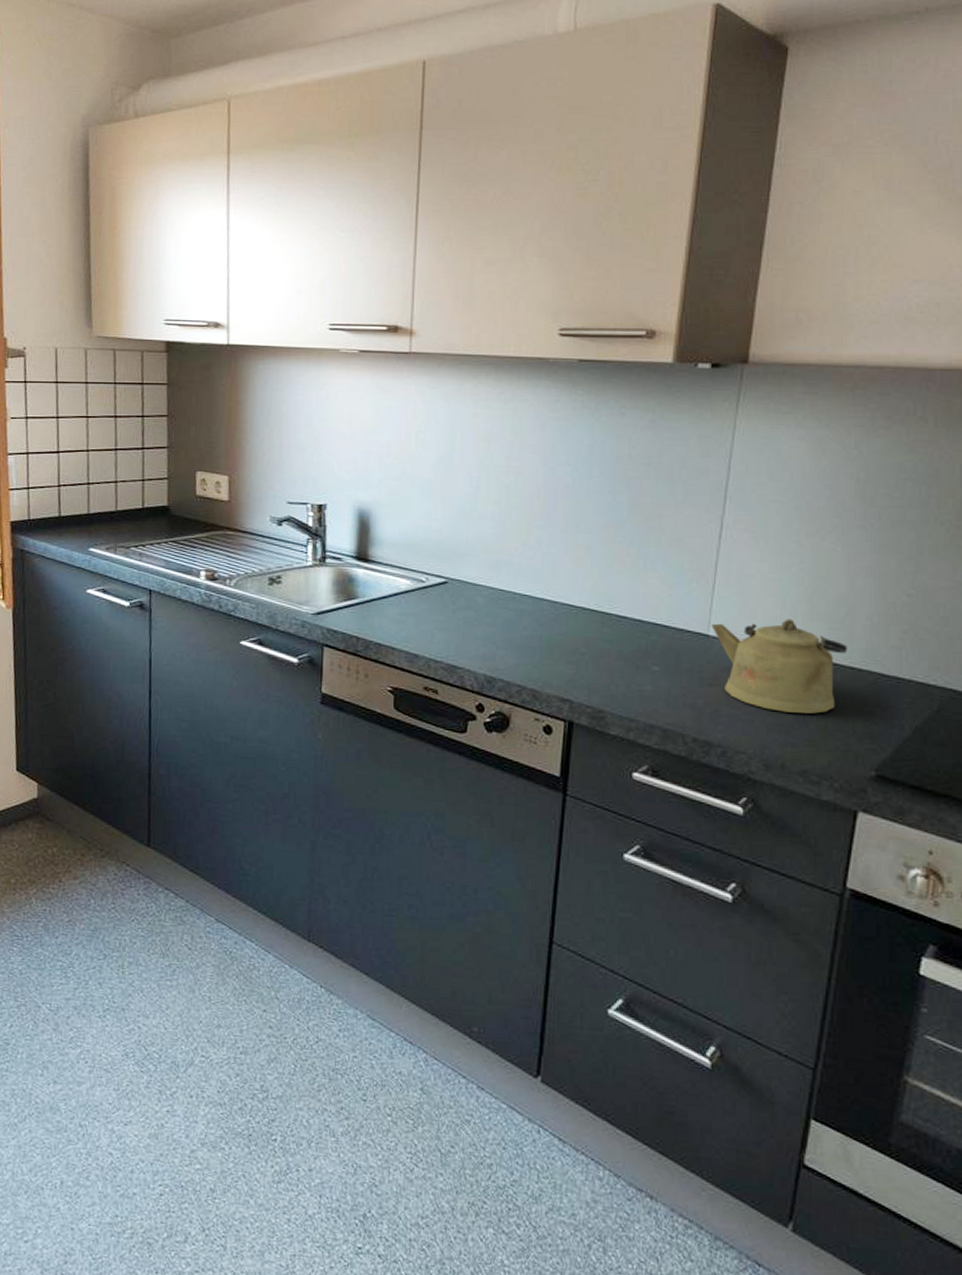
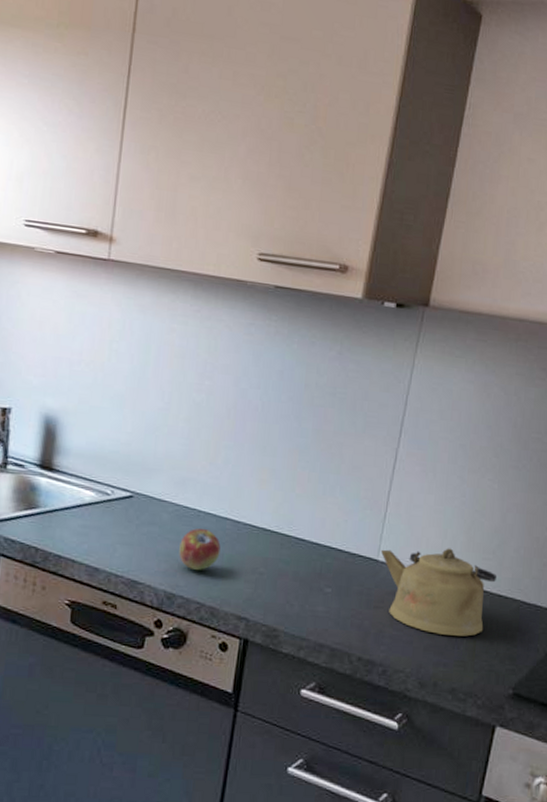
fruit: none [496,611,539,654] -> present [179,528,221,571]

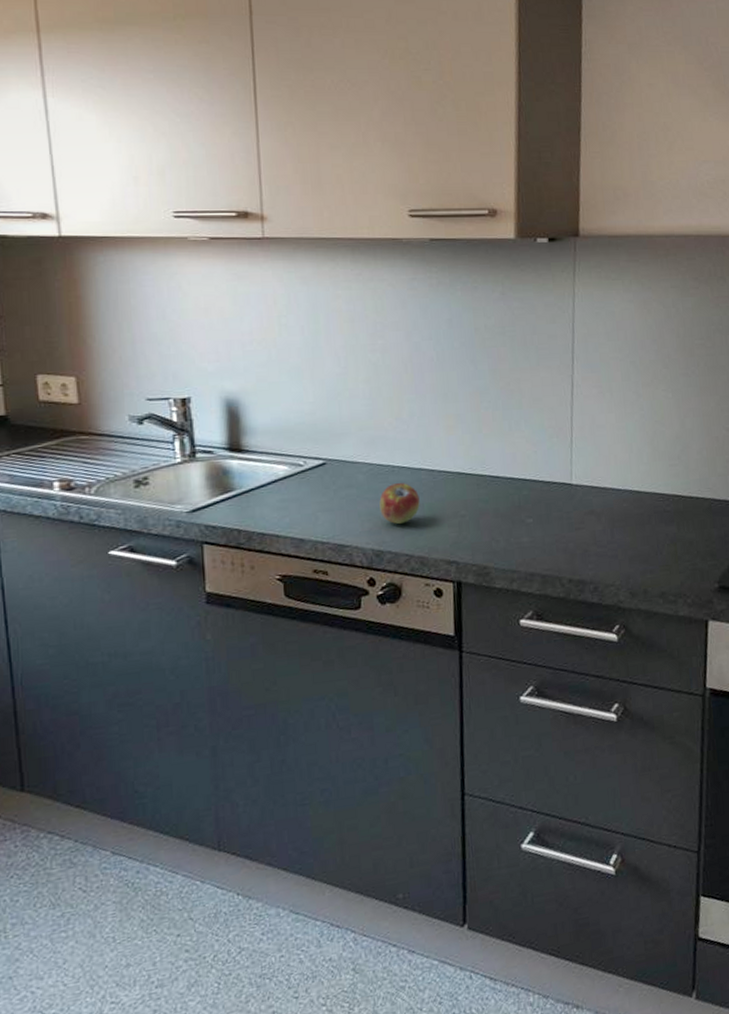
kettle: present [380,548,498,637] -> none [572,460,686,544]

